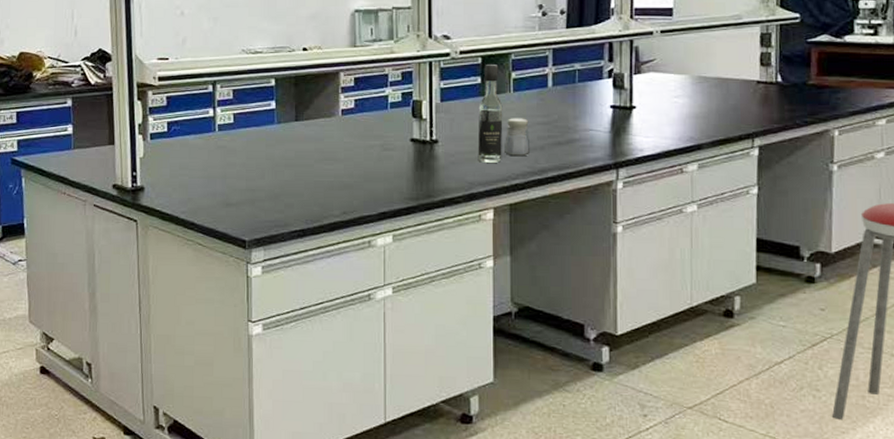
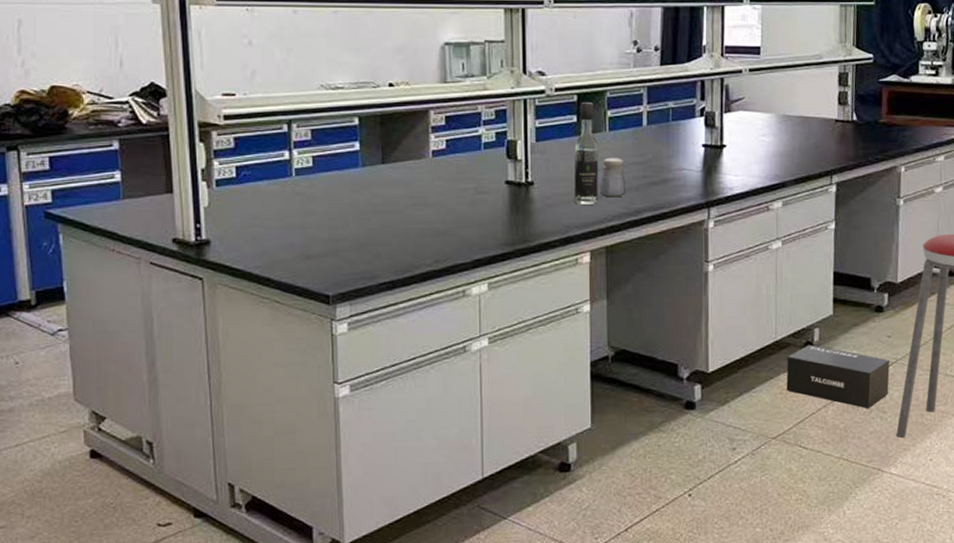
box: none [703,313,824,386] -> present [786,345,890,409]

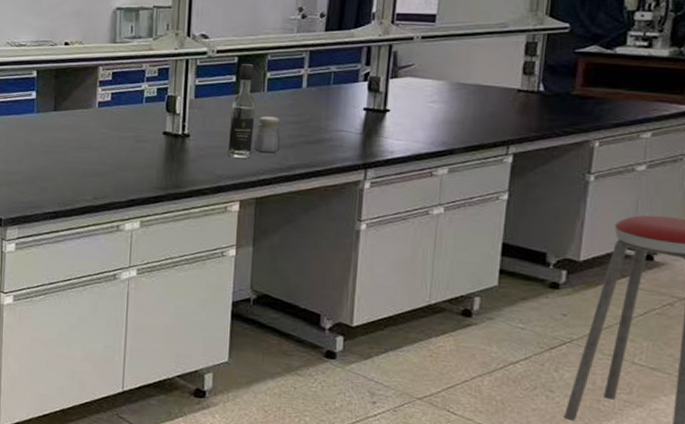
box: present [786,345,890,409] -> none [437,312,562,386]

